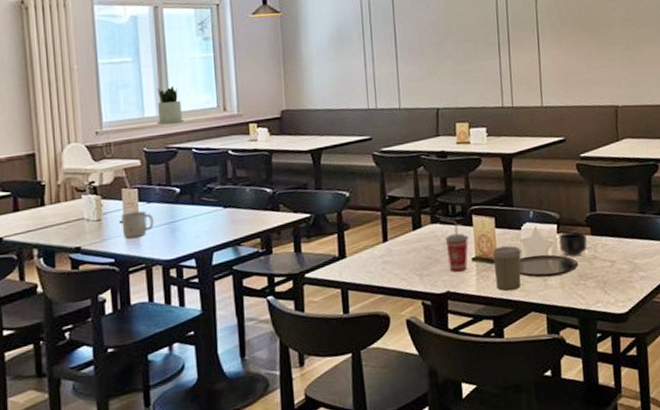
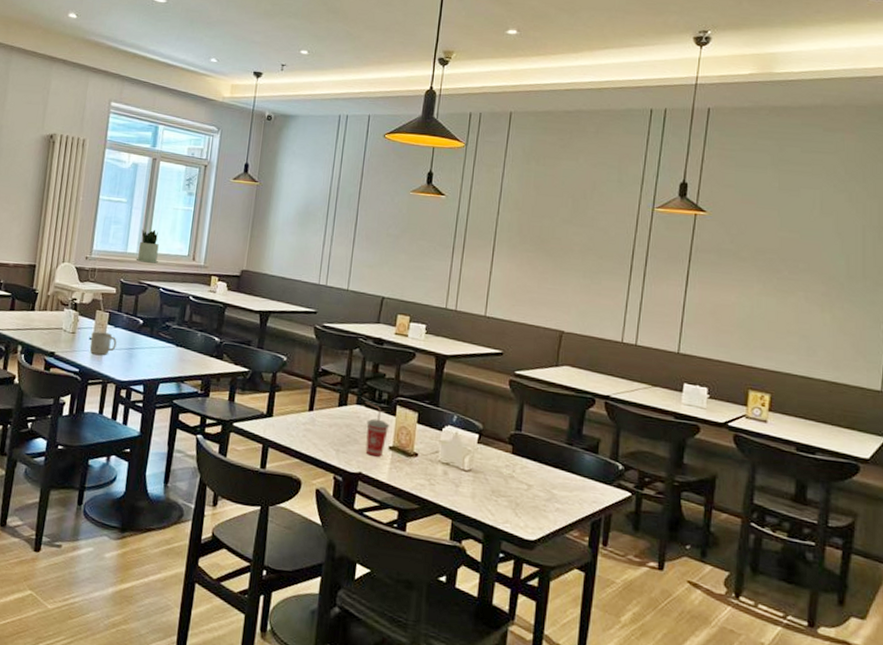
cup: present [492,246,521,291] -> none [408,442,438,488]
plate: present [519,254,579,278] -> none [432,458,494,486]
mug: present [558,231,588,256] -> none [476,444,507,470]

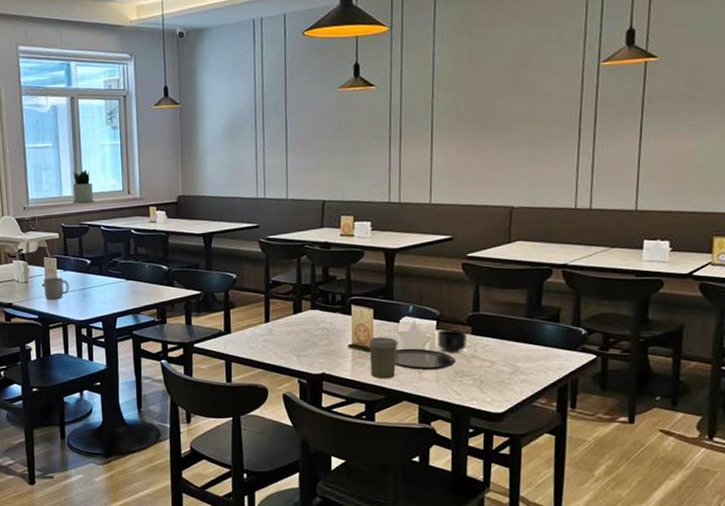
beverage cup: present [365,402,390,457] -> none [319,305,347,356]
cup: none [408,442,438,488] -> present [369,337,398,379]
plate: none [432,458,494,486] -> present [394,348,456,370]
mug: none [476,444,507,470] -> present [436,329,467,353]

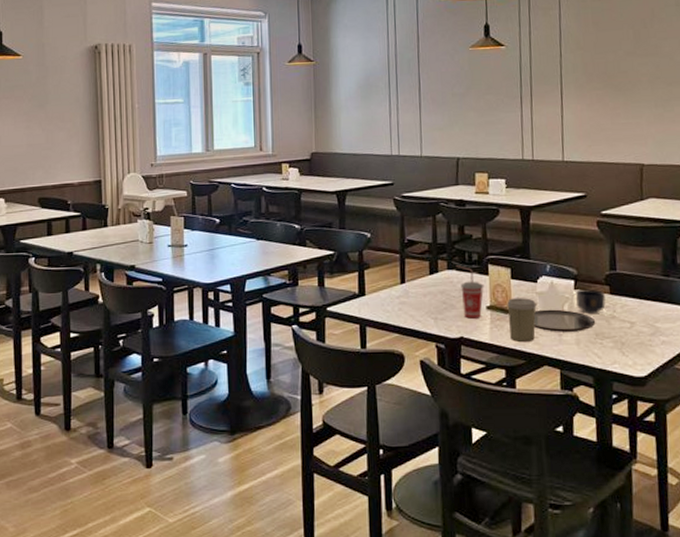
mug: present [43,277,69,299] -> none [169,237,196,261]
planter: present [72,169,95,204] -> none [202,125,226,161]
beverage cup: none [319,305,347,356] -> present [455,265,484,319]

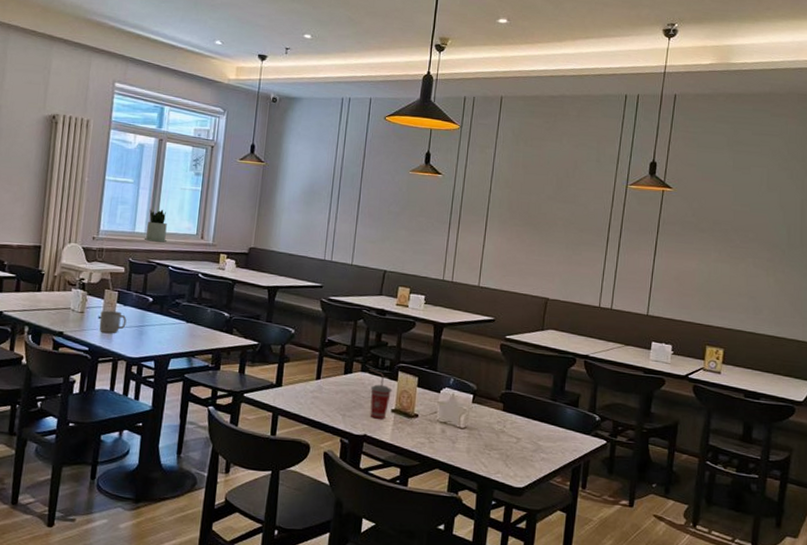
mug: none [169,237,196,261] -> present [99,310,127,333]
planter: none [202,125,226,161] -> present [144,209,168,243]
cup: present [507,298,537,343] -> none [409,404,437,446]
plate: present [533,309,596,332] -> none [431,417,487,441]
mug: present [575,289,606,313] -> none [471,403,498,427]

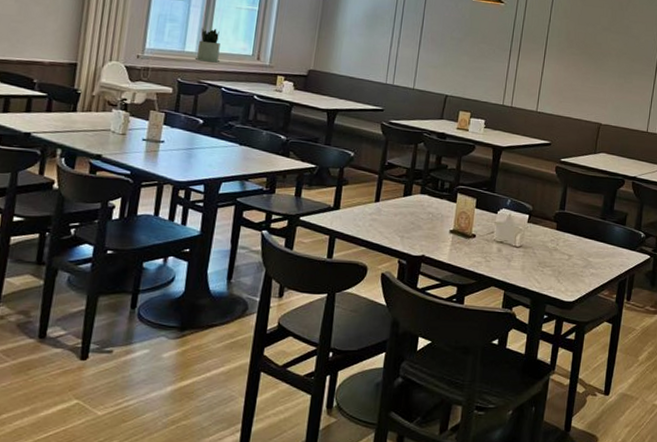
mug: present [99,310,127,333] -> none [142,132,174,156]
beverage cup: present [369,369,392,419] -> none [428,191,451,240]

